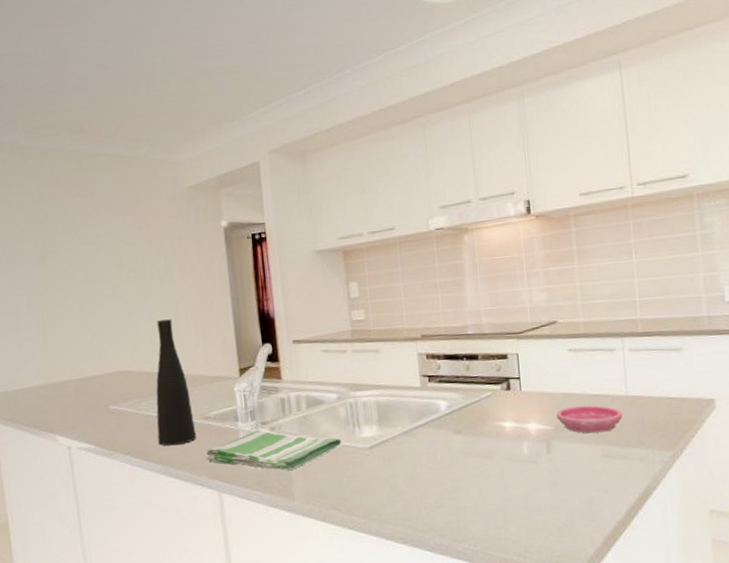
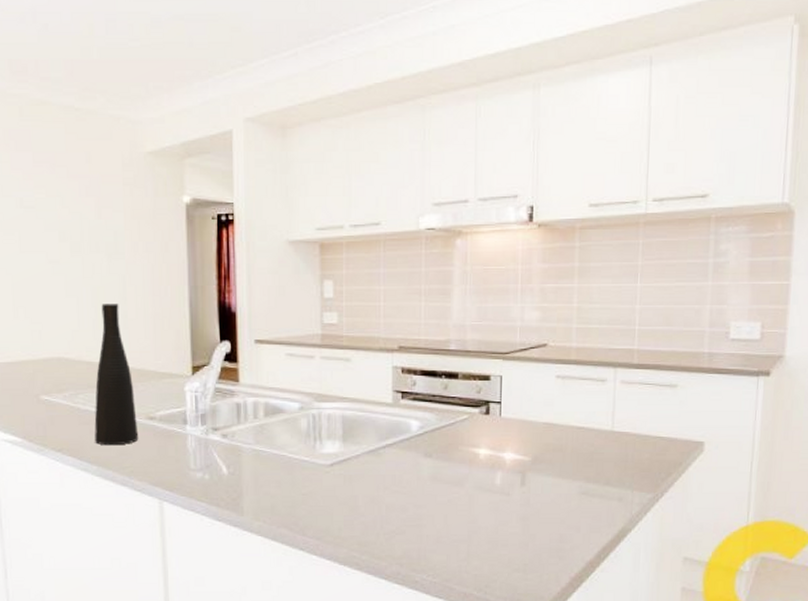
dish towel: present [206,430,342,470] -> none [148,436,300,482]
saucer: present [556,405,623,434] -> none [535,437,606,468]

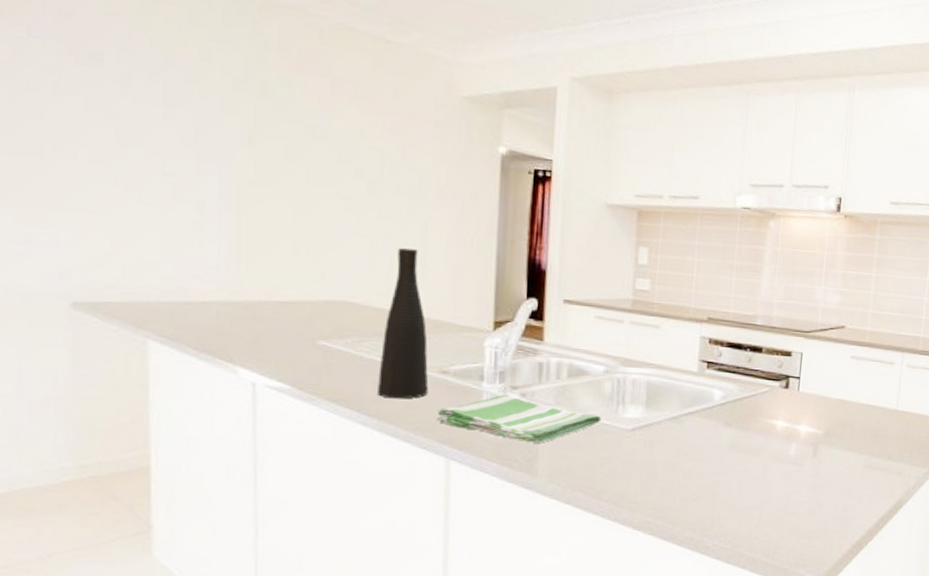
dish towel: none [148,436,300,482] -> present [436,394,602,443]

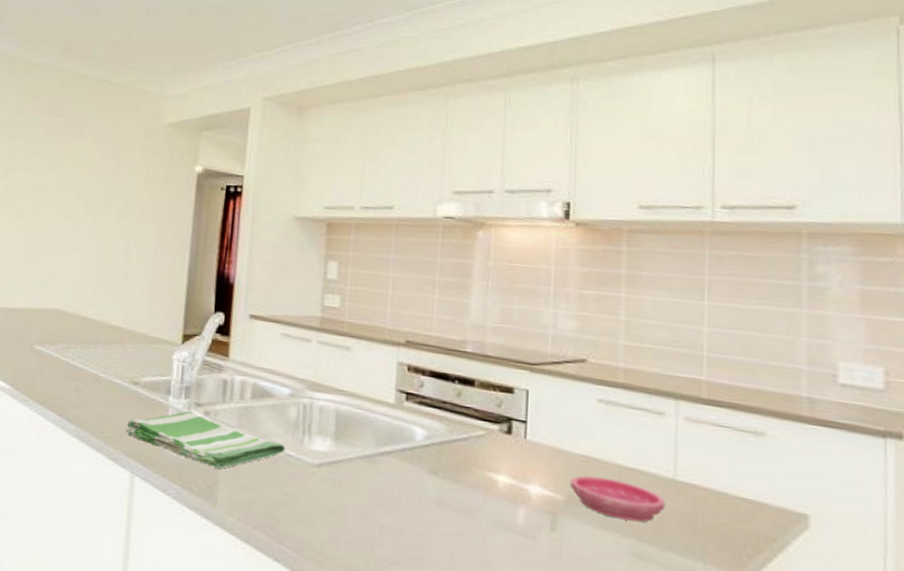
vase: present [378,248,429,399] -> none [77,261,123,407]
saucer: none [828,413,890,443] -> present [570,475,666,523]

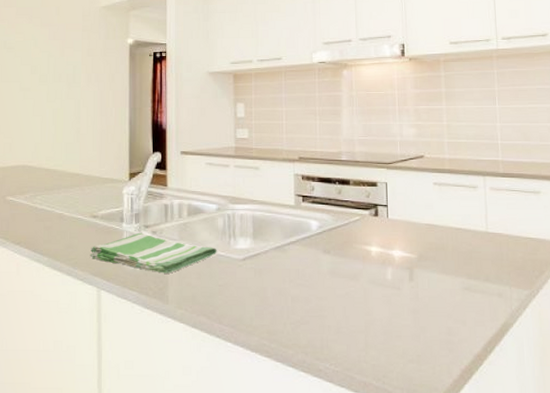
saucer: present [570,475,666,523] -> none [420,237,483,265]

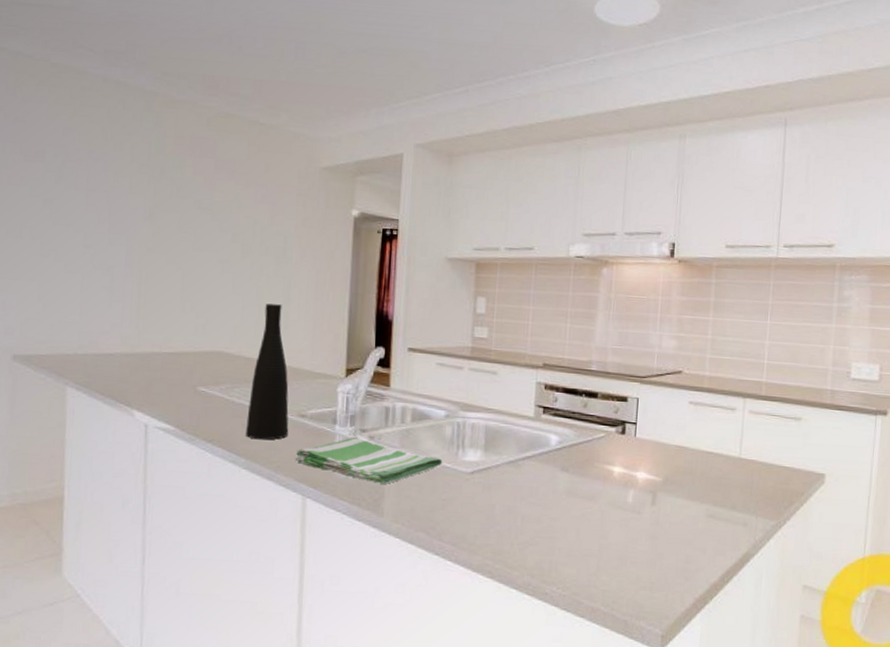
vase: none [48,122,83,240] -> present [246,303,289,440]

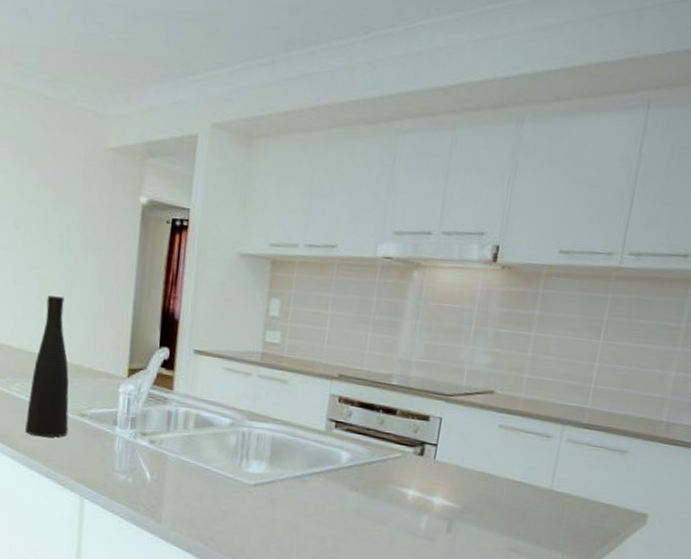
dish towel: present [295,437,443,484] -> none [74,440,225,491]

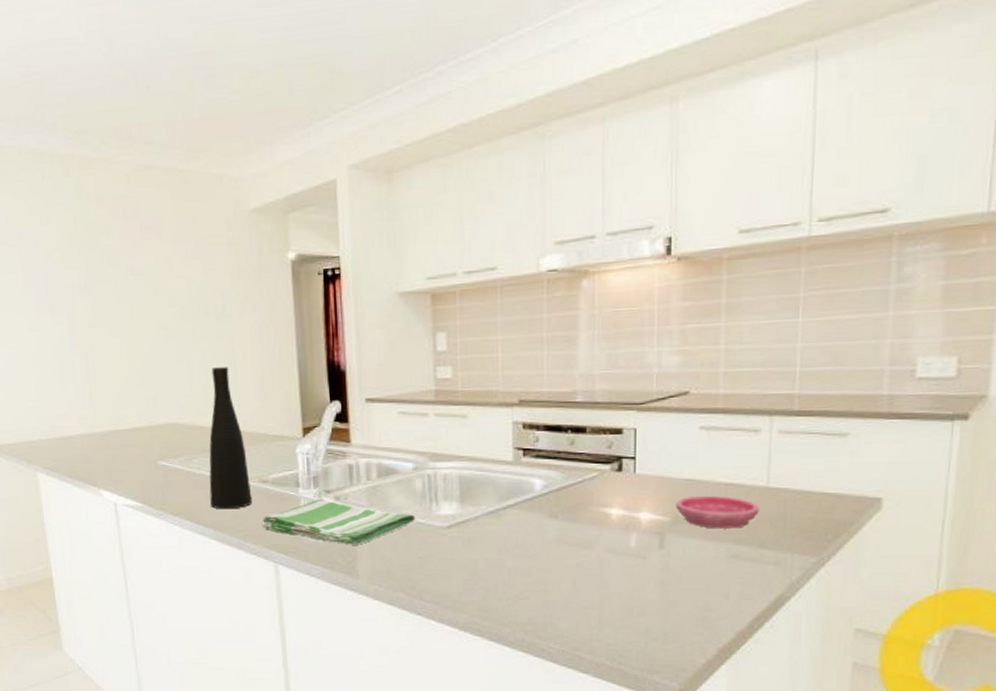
dish towel: none [74,440,225,491] -> present [262,498,416,545]
saucer: none [467,488,541,524] -> present [676,495,760,529]

